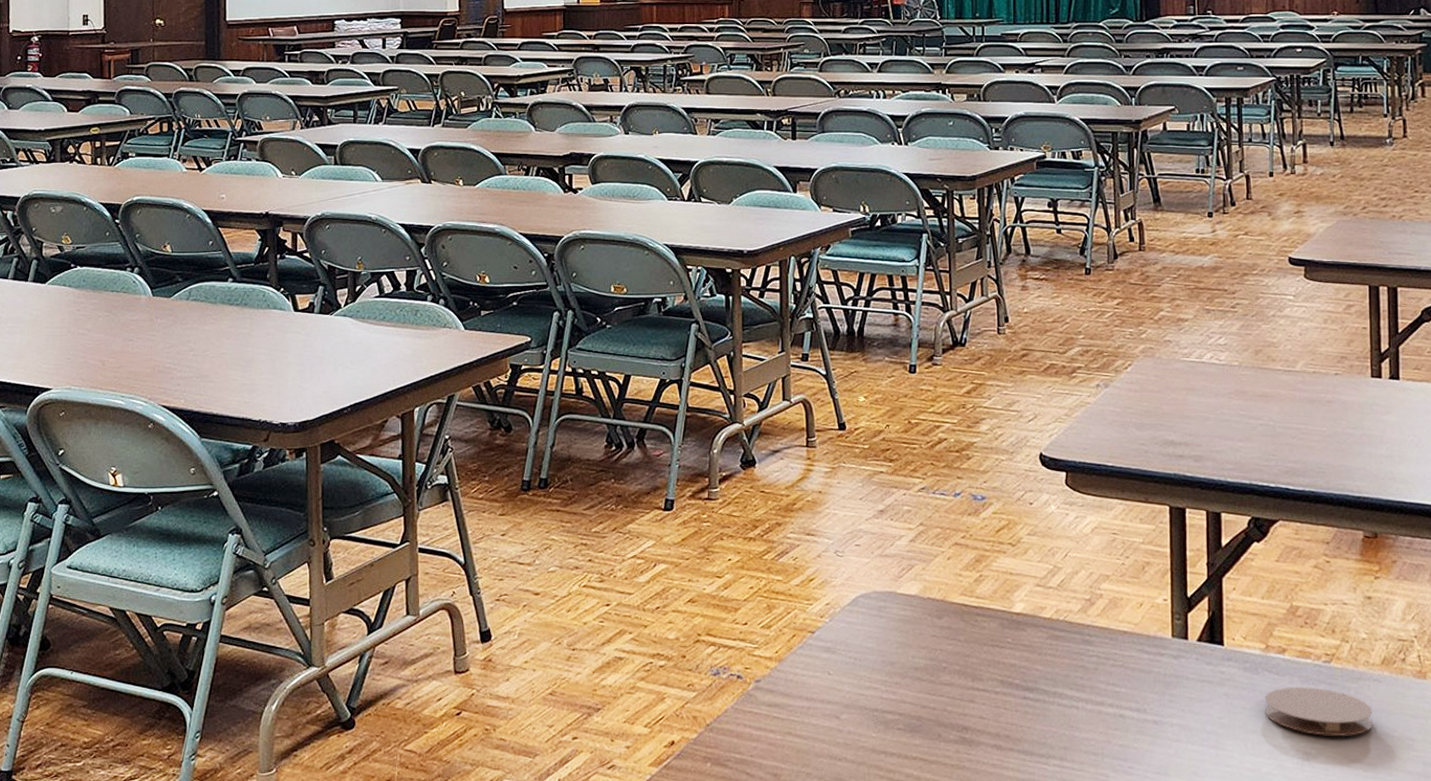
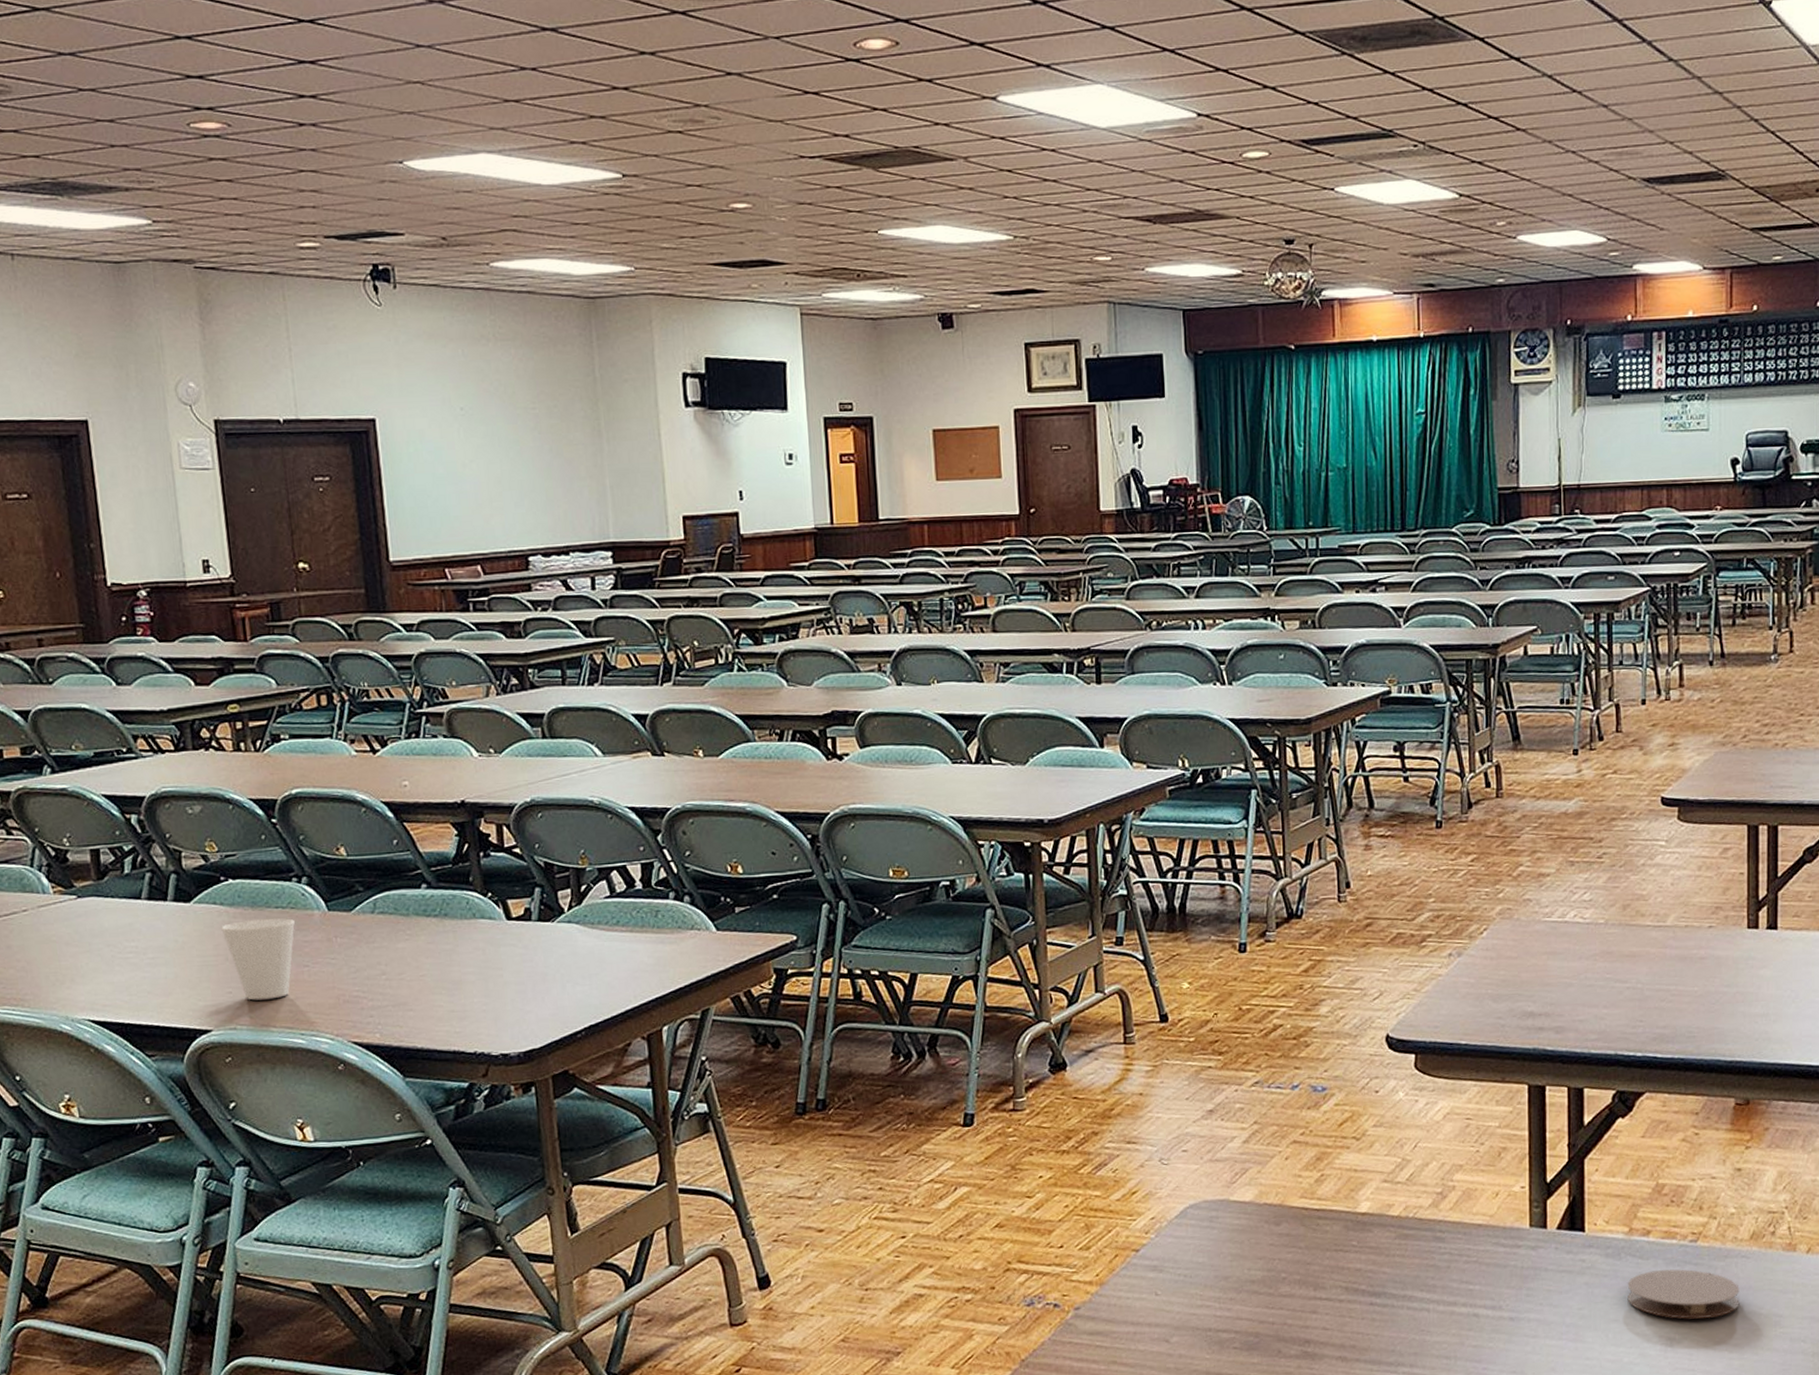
cup: none [67,299,126,366] -> present [221,918,296,1000]

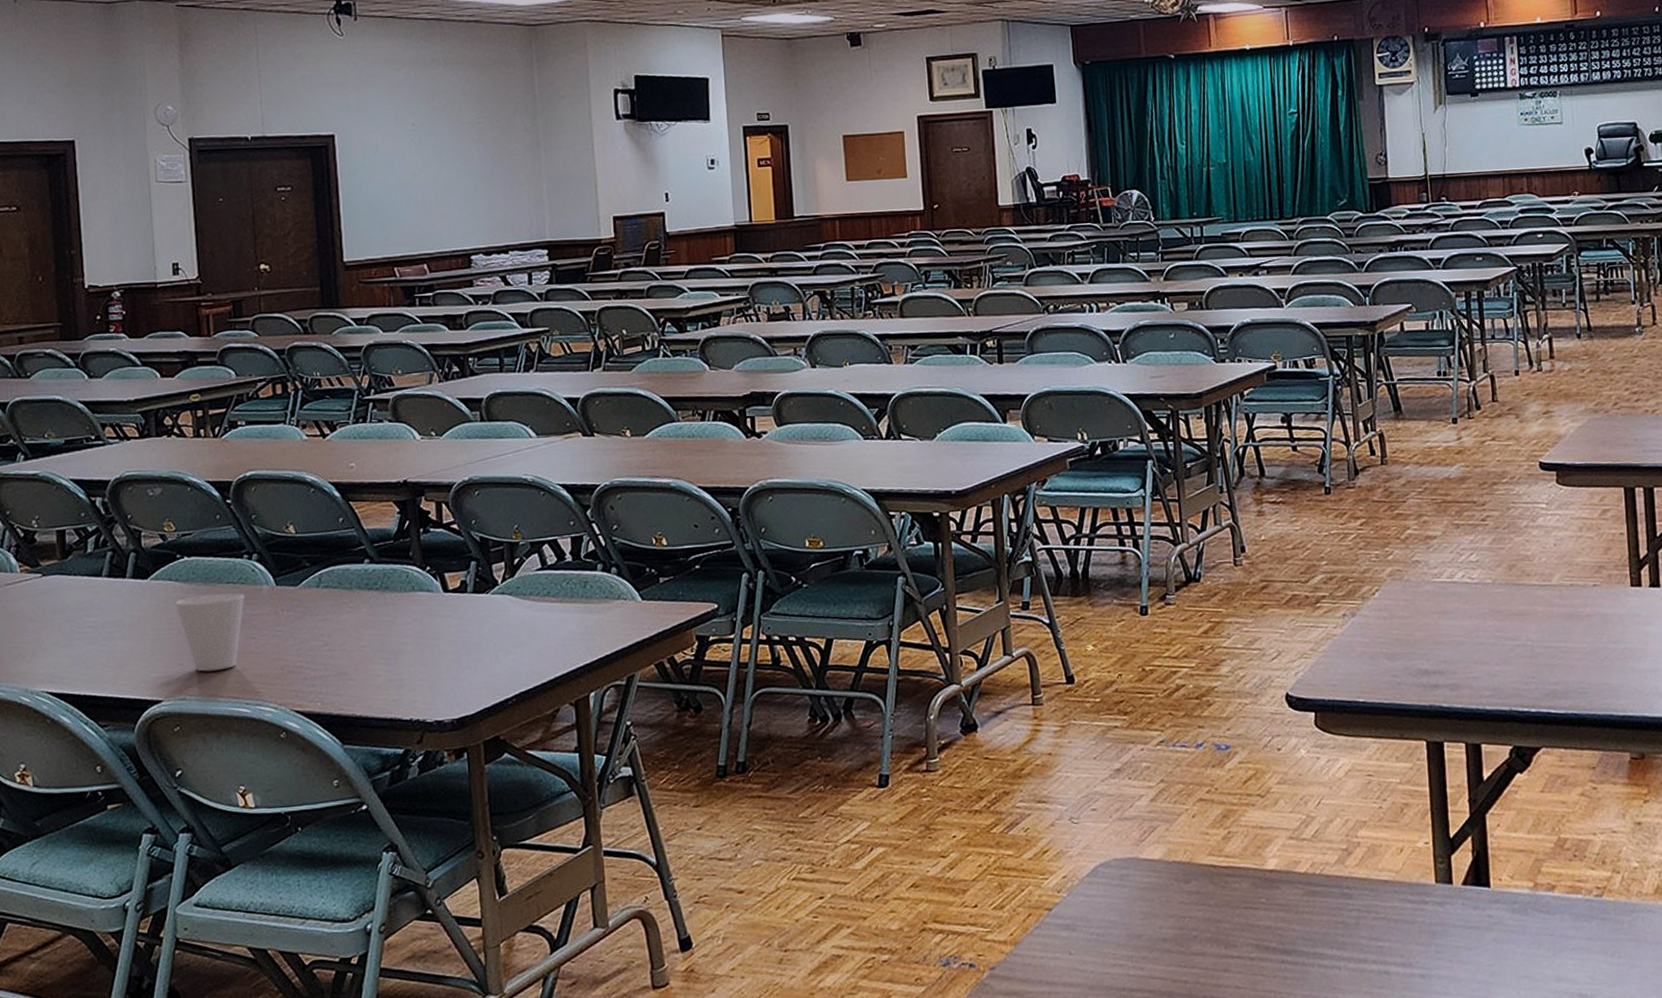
coaster: present [1627,1269,1740,1319] -> none [1535,924,1649,975]

